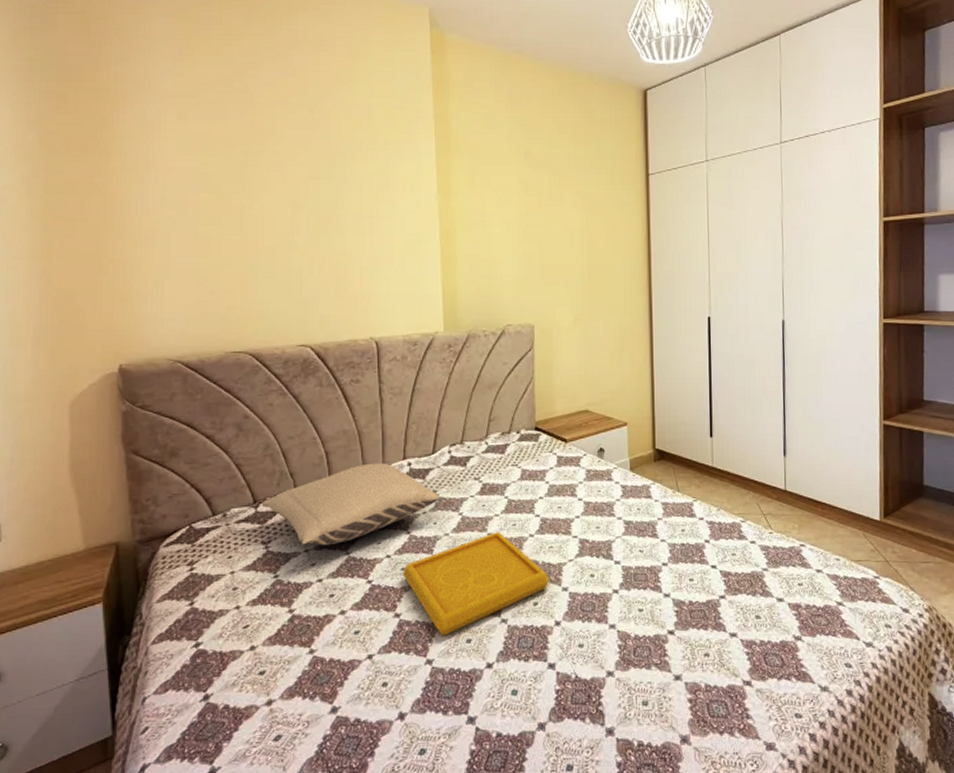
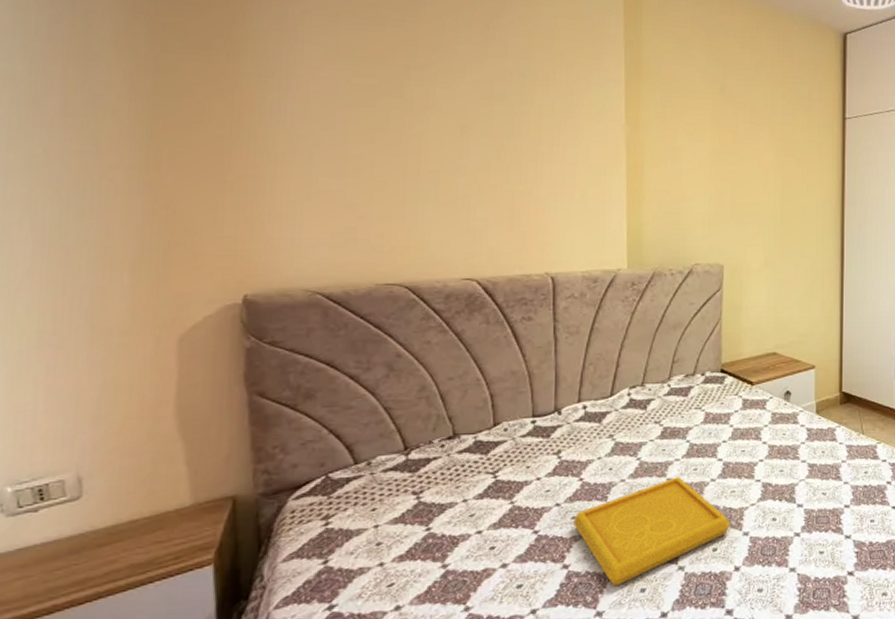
pillow: present [263,463,439,547] -> none [415,406,616,496]

